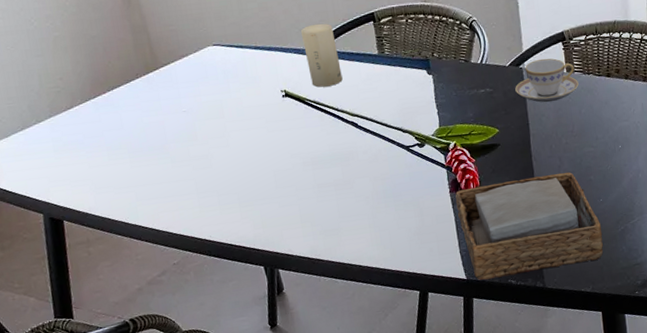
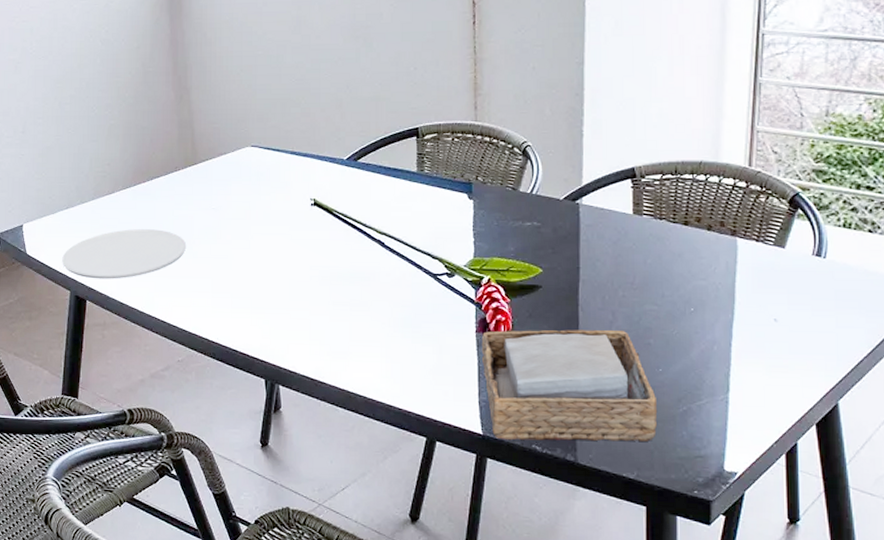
plate: none [26,139,163,198] -> present [62,229,187,279]
candle: present [300,23,343,87] -> none [339,134,375,200]
teacup: present [515,58,579,102] -> none [568,195,647,245]

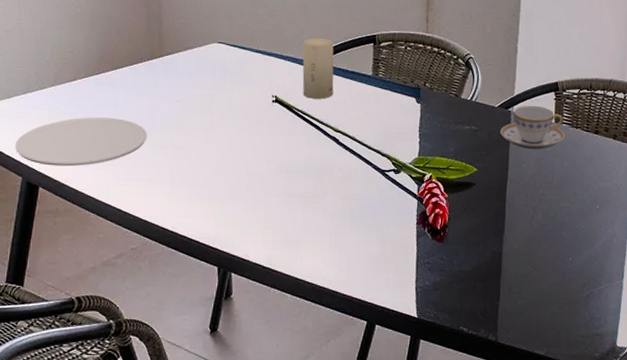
candle: none [339,134,375,200] -> present [302,37,334,99]
napkin holder: present [481,329,658,443] -> none [420,222,566,323]
teacup: none [568,195,647,245] -> present [500,105,565,149]

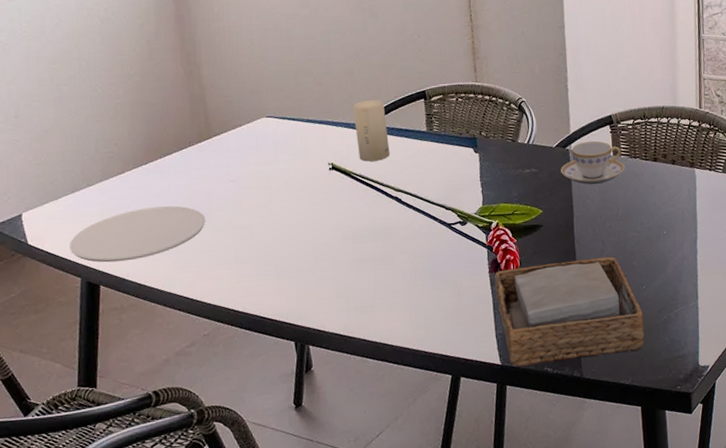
napkin holder: none [420,222,566,323] -> present [494,256,645,367]

